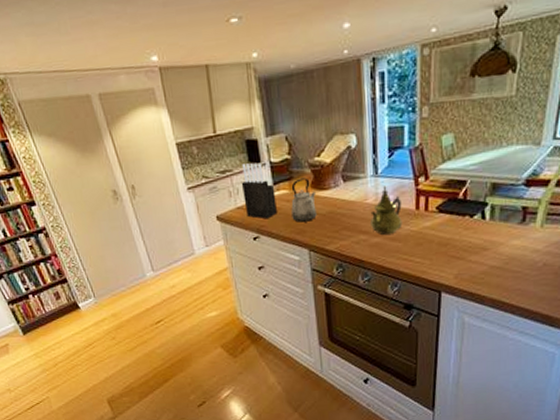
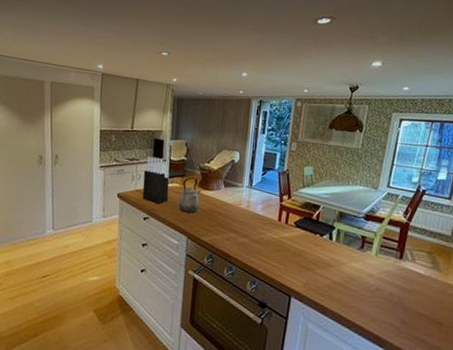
teapot: present [370,186,402,235] -> none [241,196,268,238]

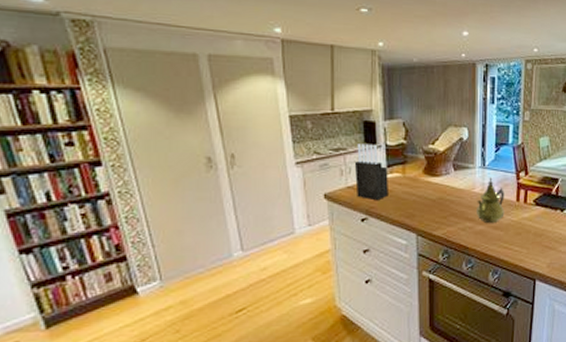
kettle: present [178,177,201,214] -> none [403,163,427,206]
teapot: none [241,196,268,238] -> present [477,177,505,223]

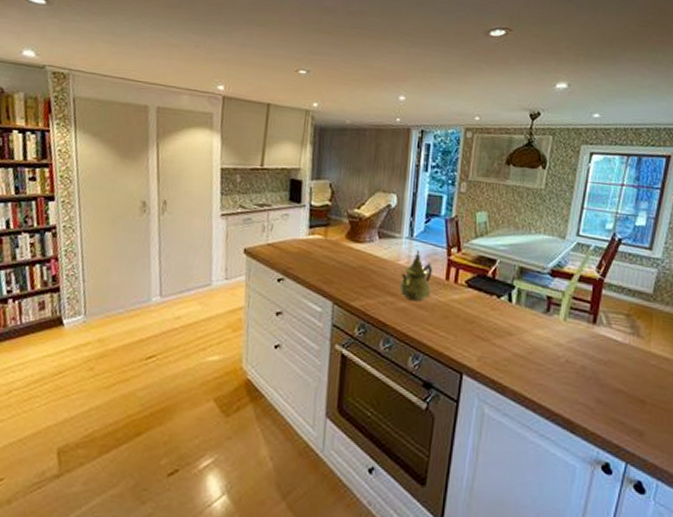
knife block: present [354,144,388,201] -> none [276,201,310,262]

